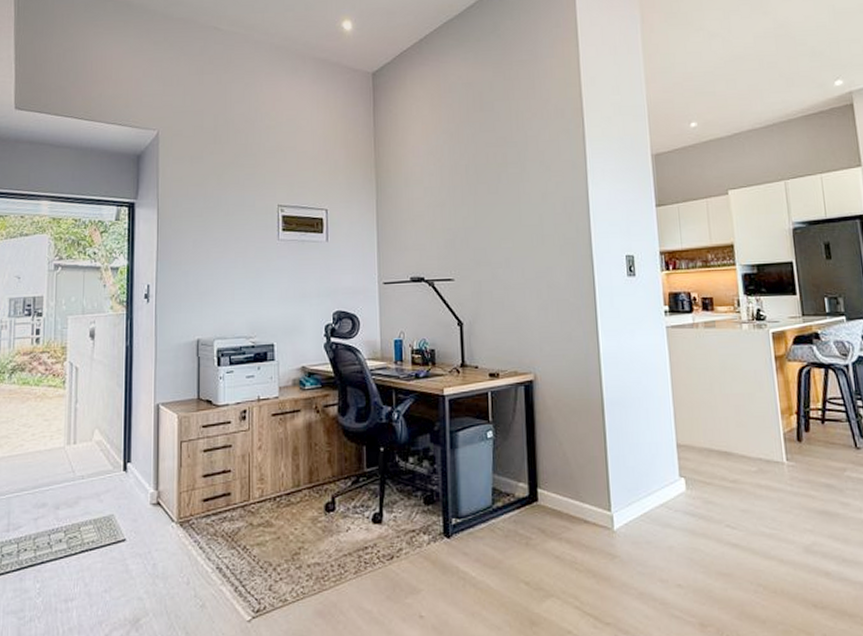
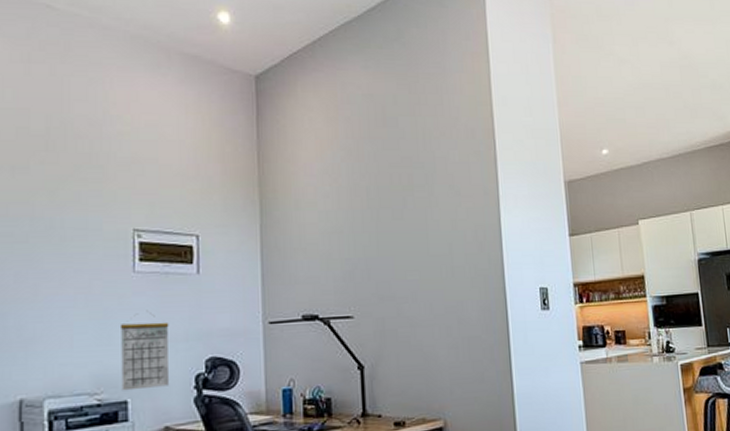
calendar: none [268,273,305,336] -> present [119,313,169,391]

